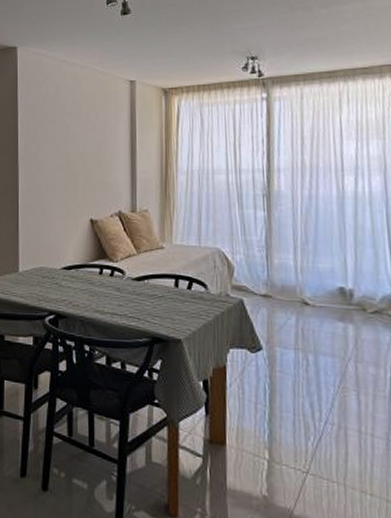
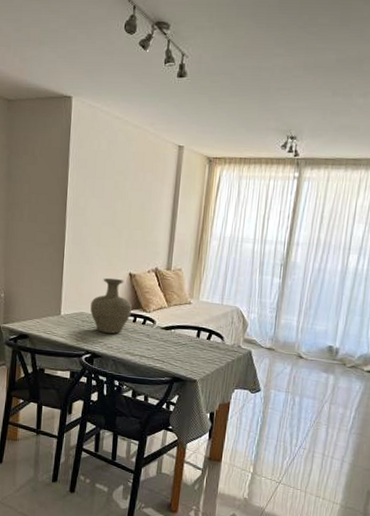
vase: none [51,226,96,289] -> present [90,278,132,334]

